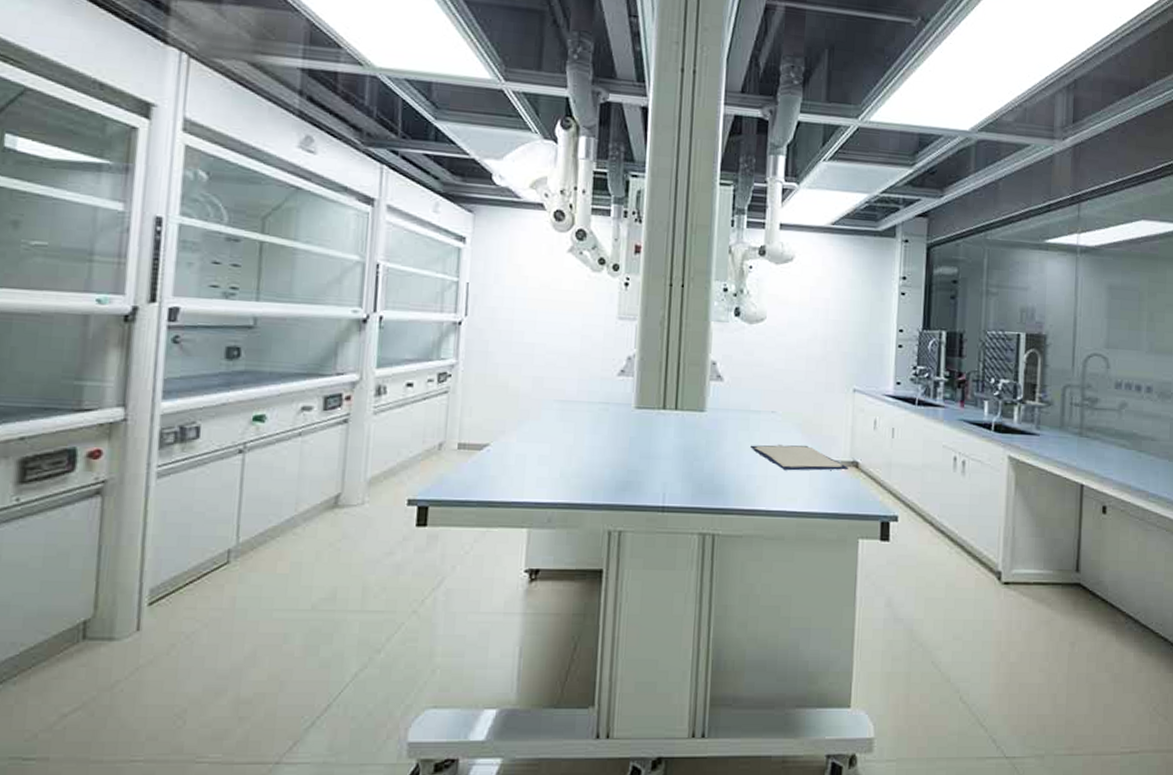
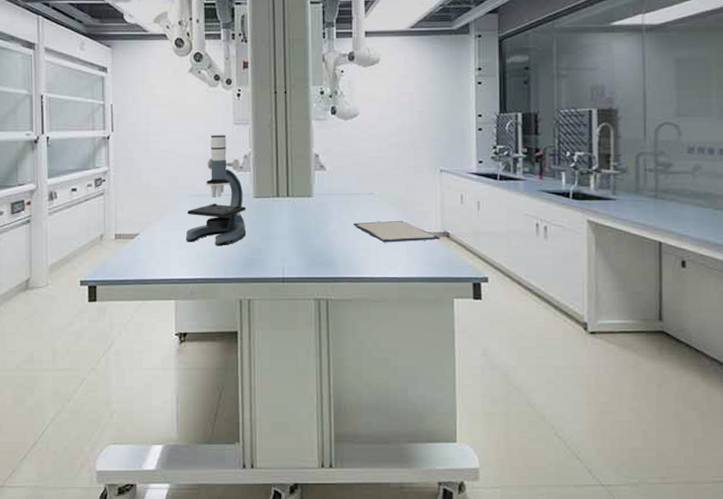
microscope: none [548,329,625,464] -> present [186,135,246,245]

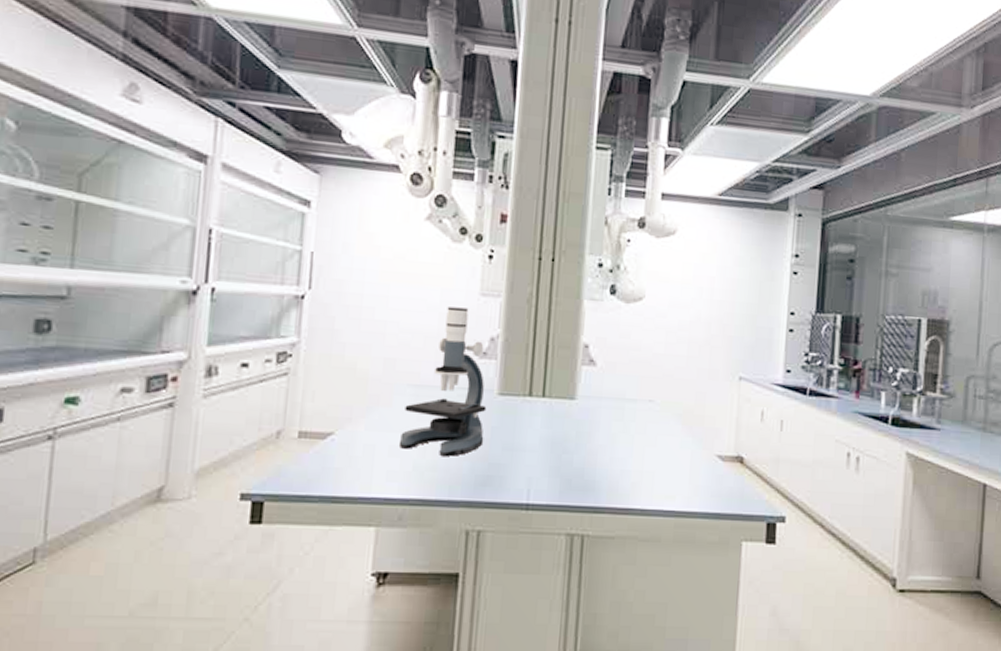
notepad: present [353,220,440,243] -> none [625,436,732,466]

